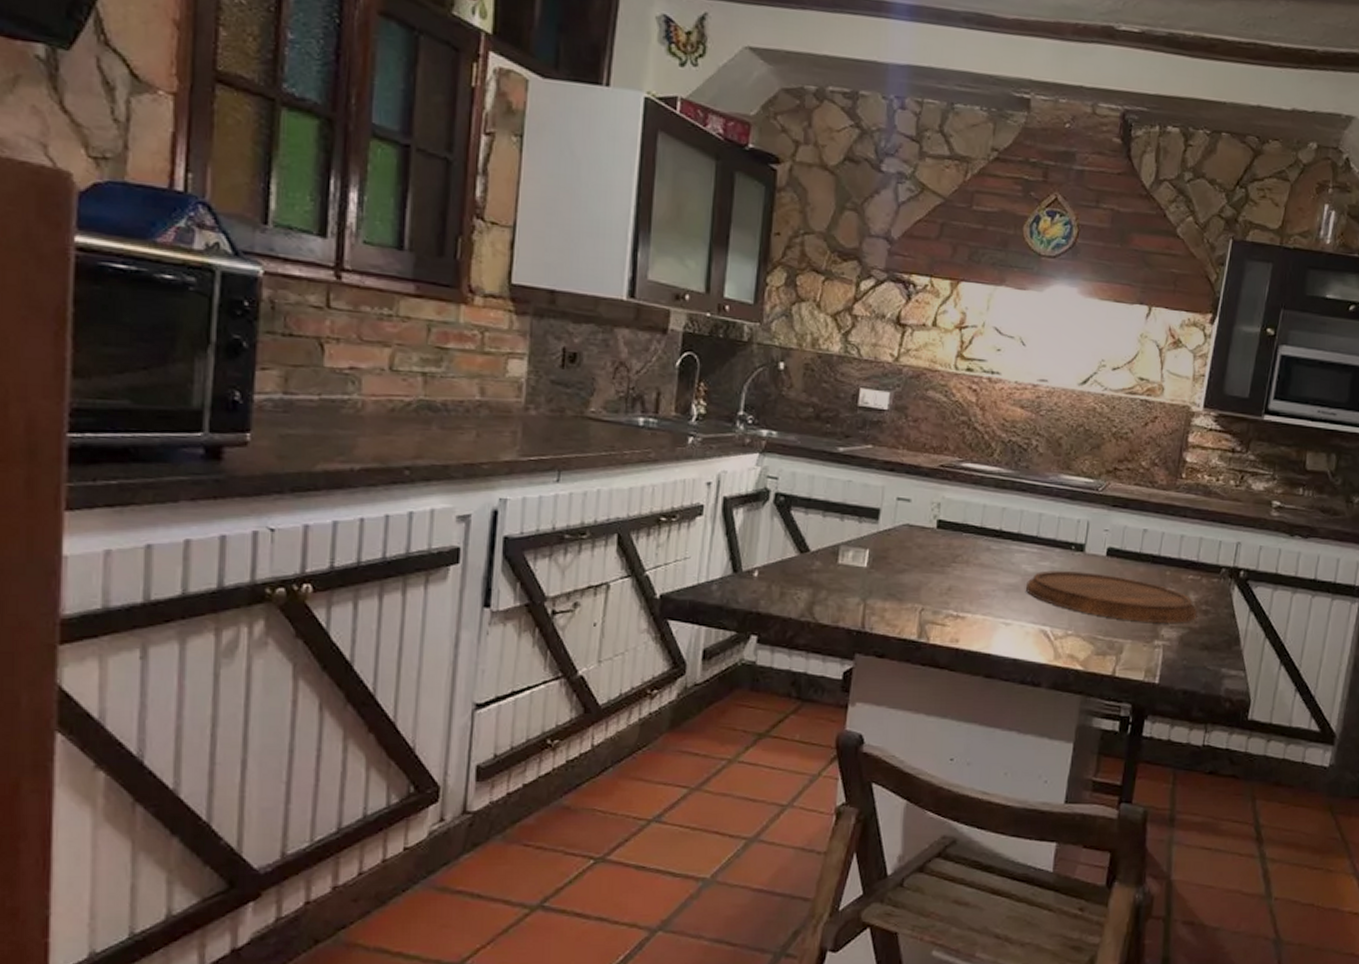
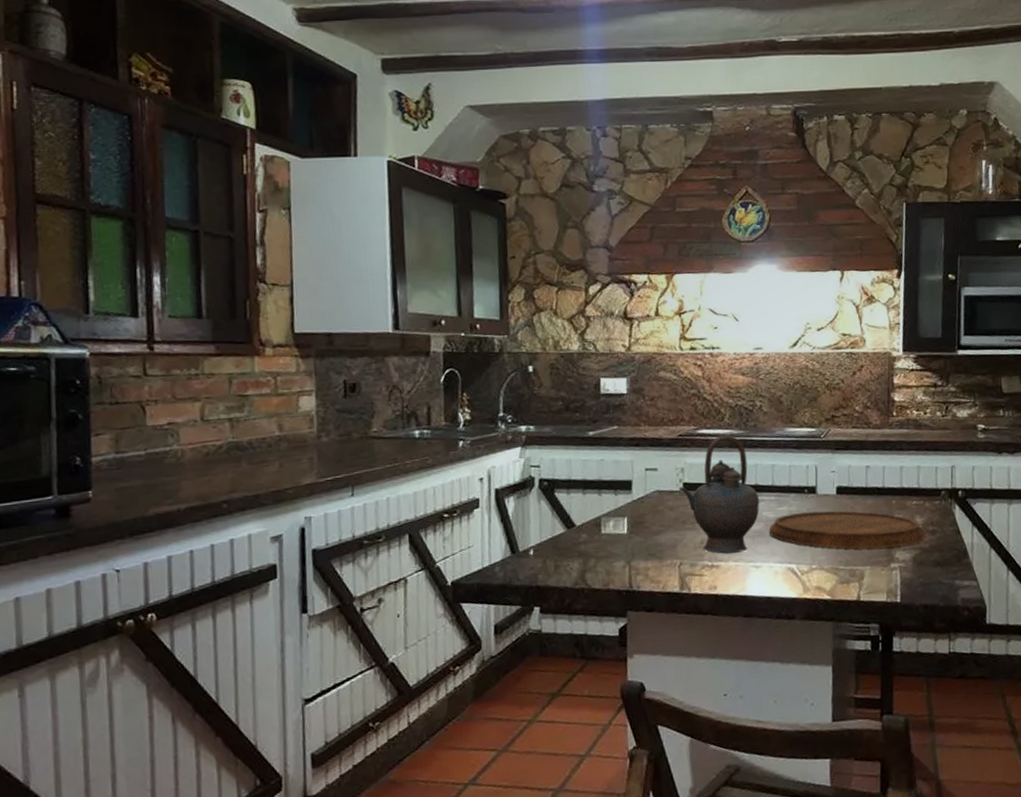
teapot: none [932,472,1021,606] -> present [679,434,760,554]

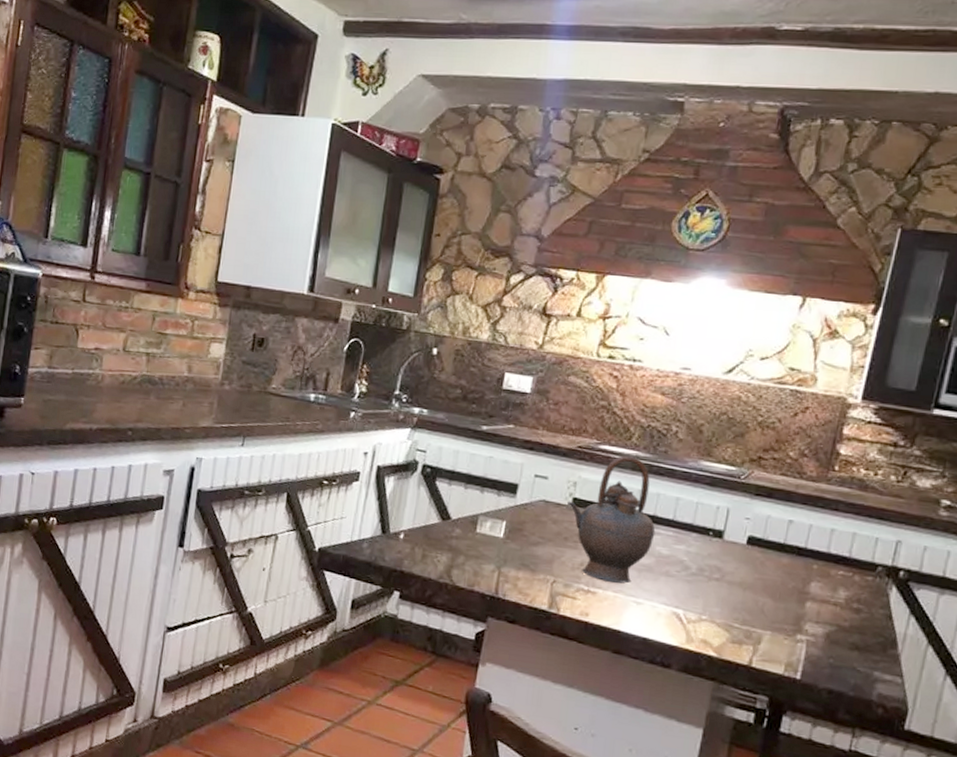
cutting board: present [768,511,926,549] -> none [658,553,848,620]

